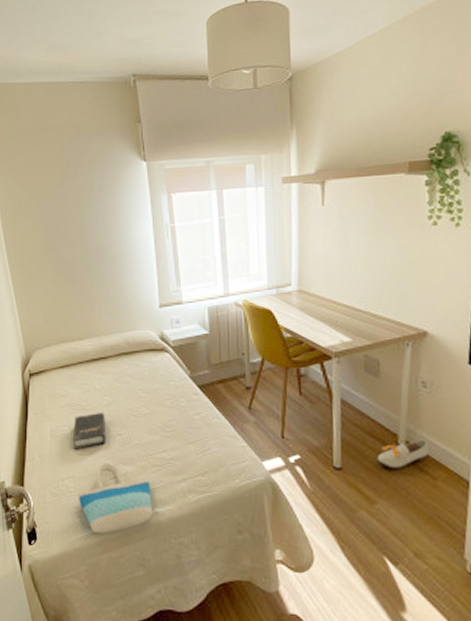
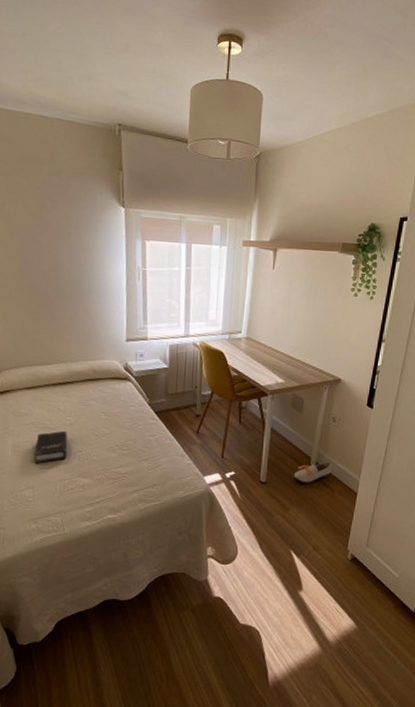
tote bag: present [78,462,153,534] -> none [35,475,106,538]

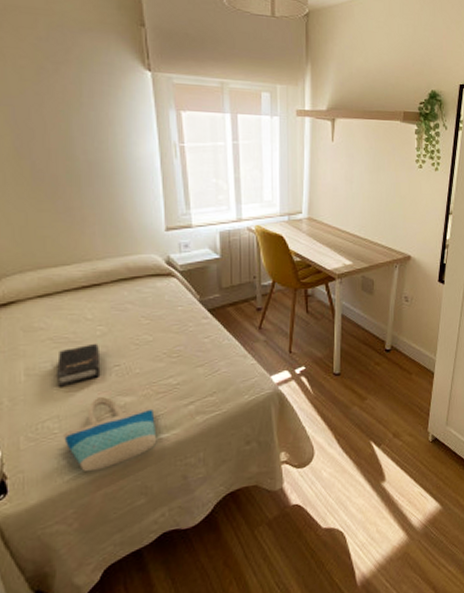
tote bag: none [35,475,106,538] -> present [64,396,157,472]
shoe: present [293,461,331,484] -> none [368,343,407,370]

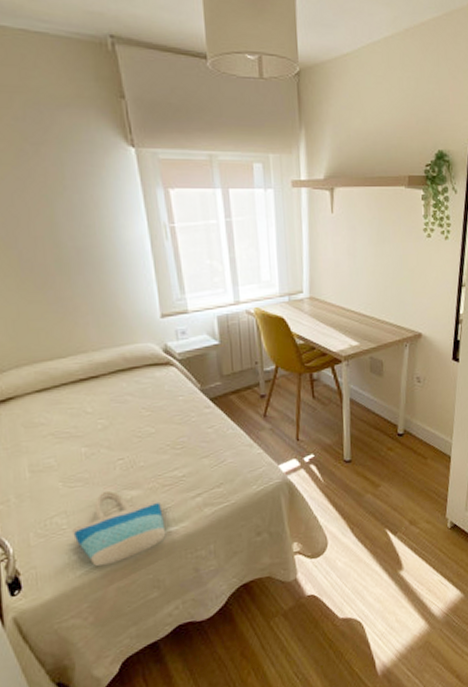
hardback book: present [55,343,101,387] -> none [60,437,105,483]

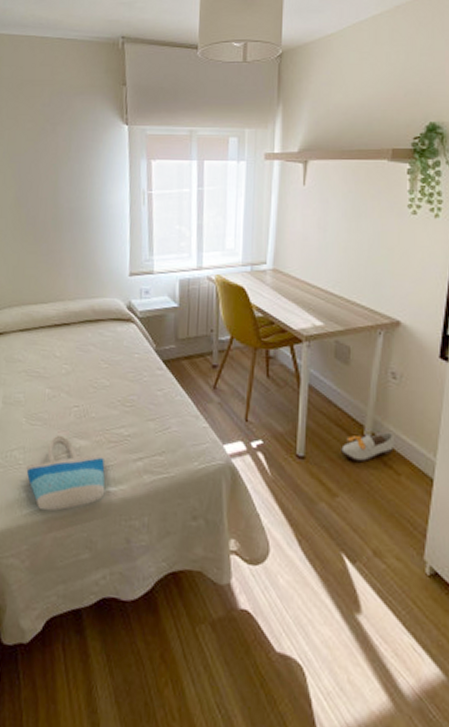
shoe: none [380,426,421,456] -> present [341,431,394,463]

